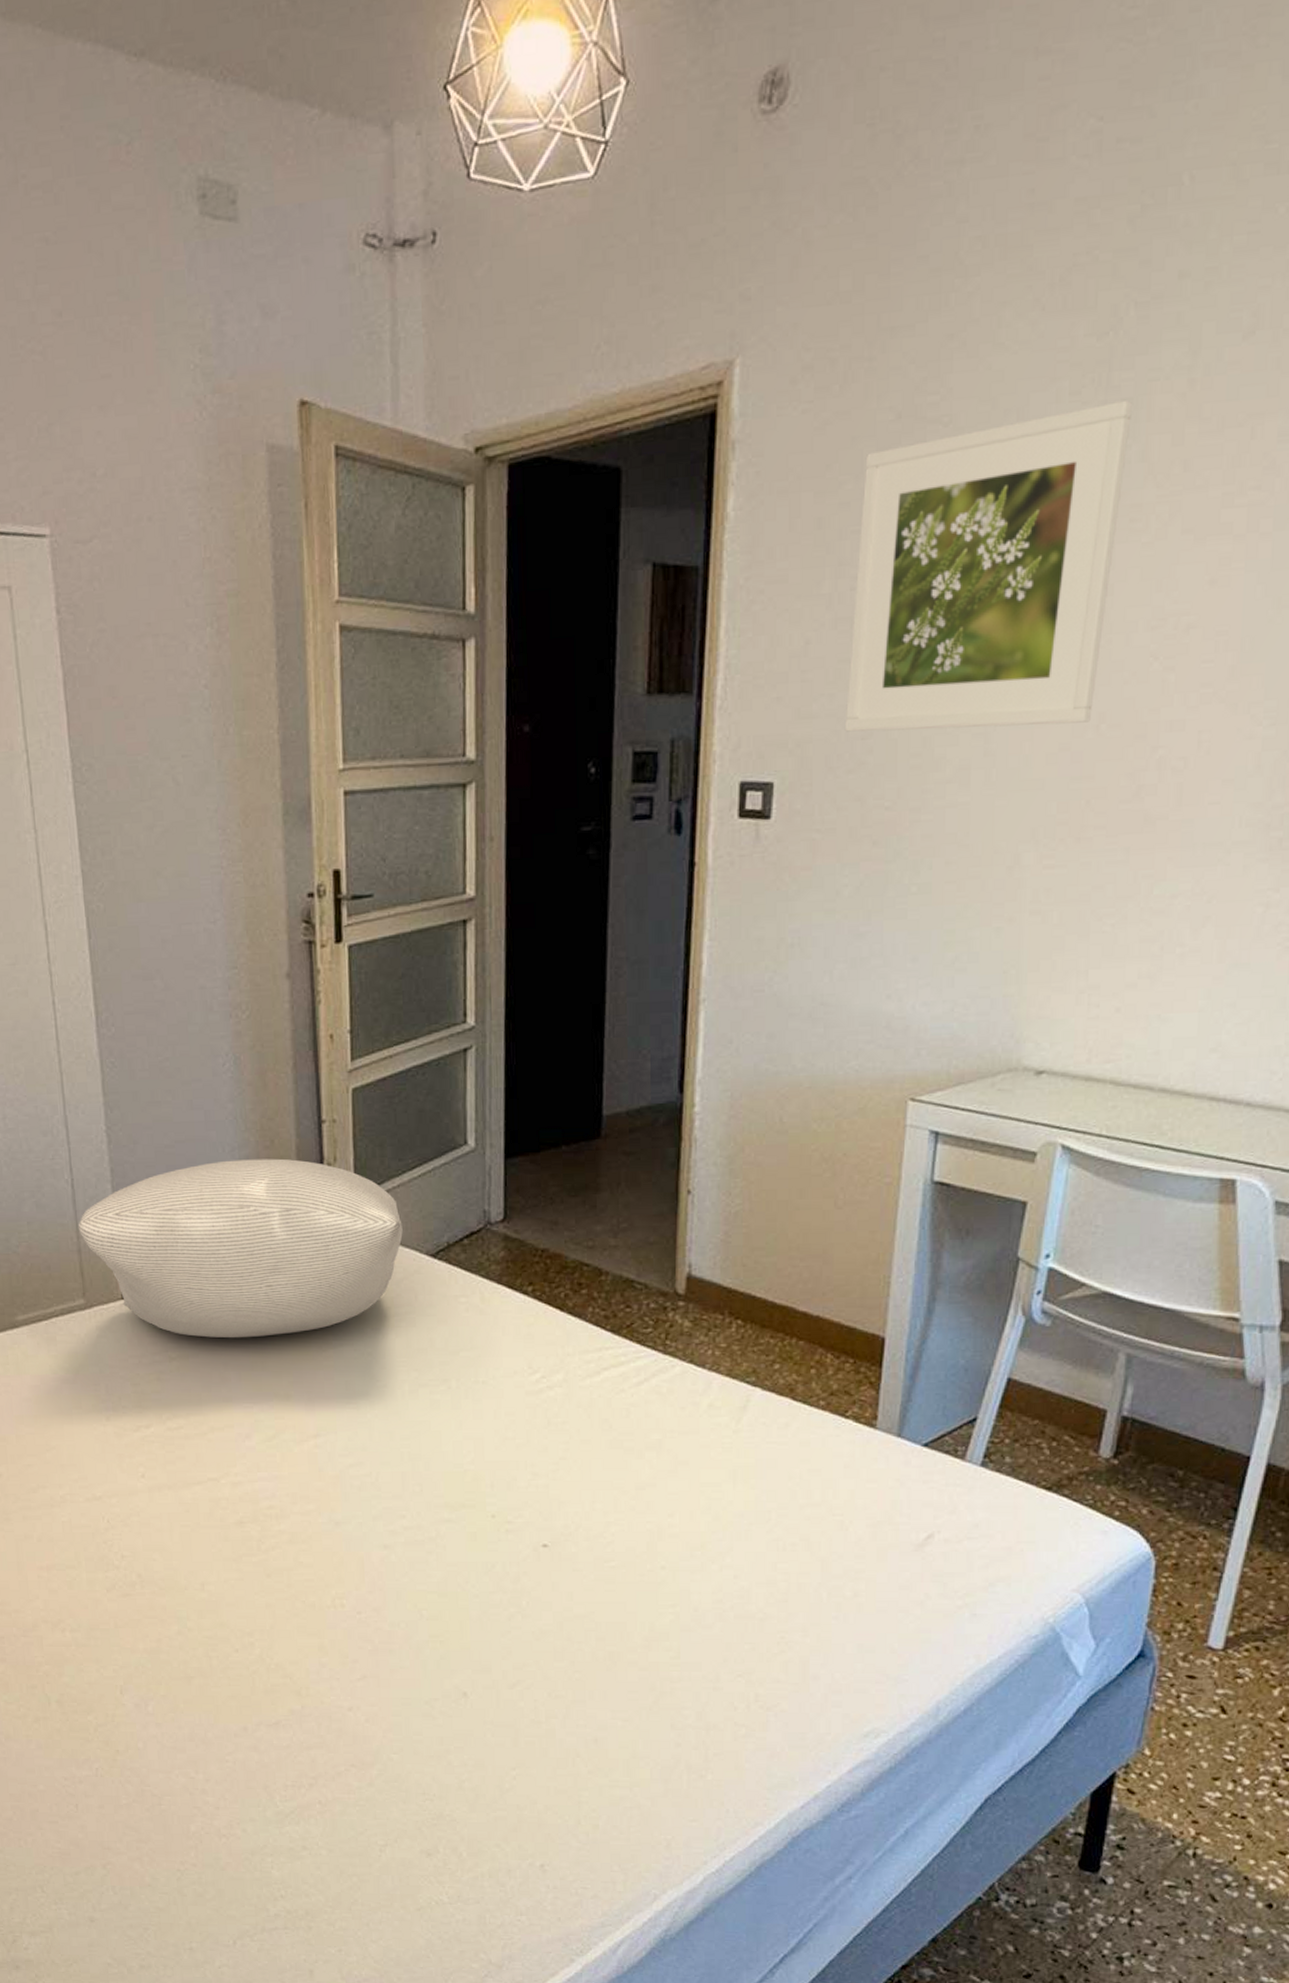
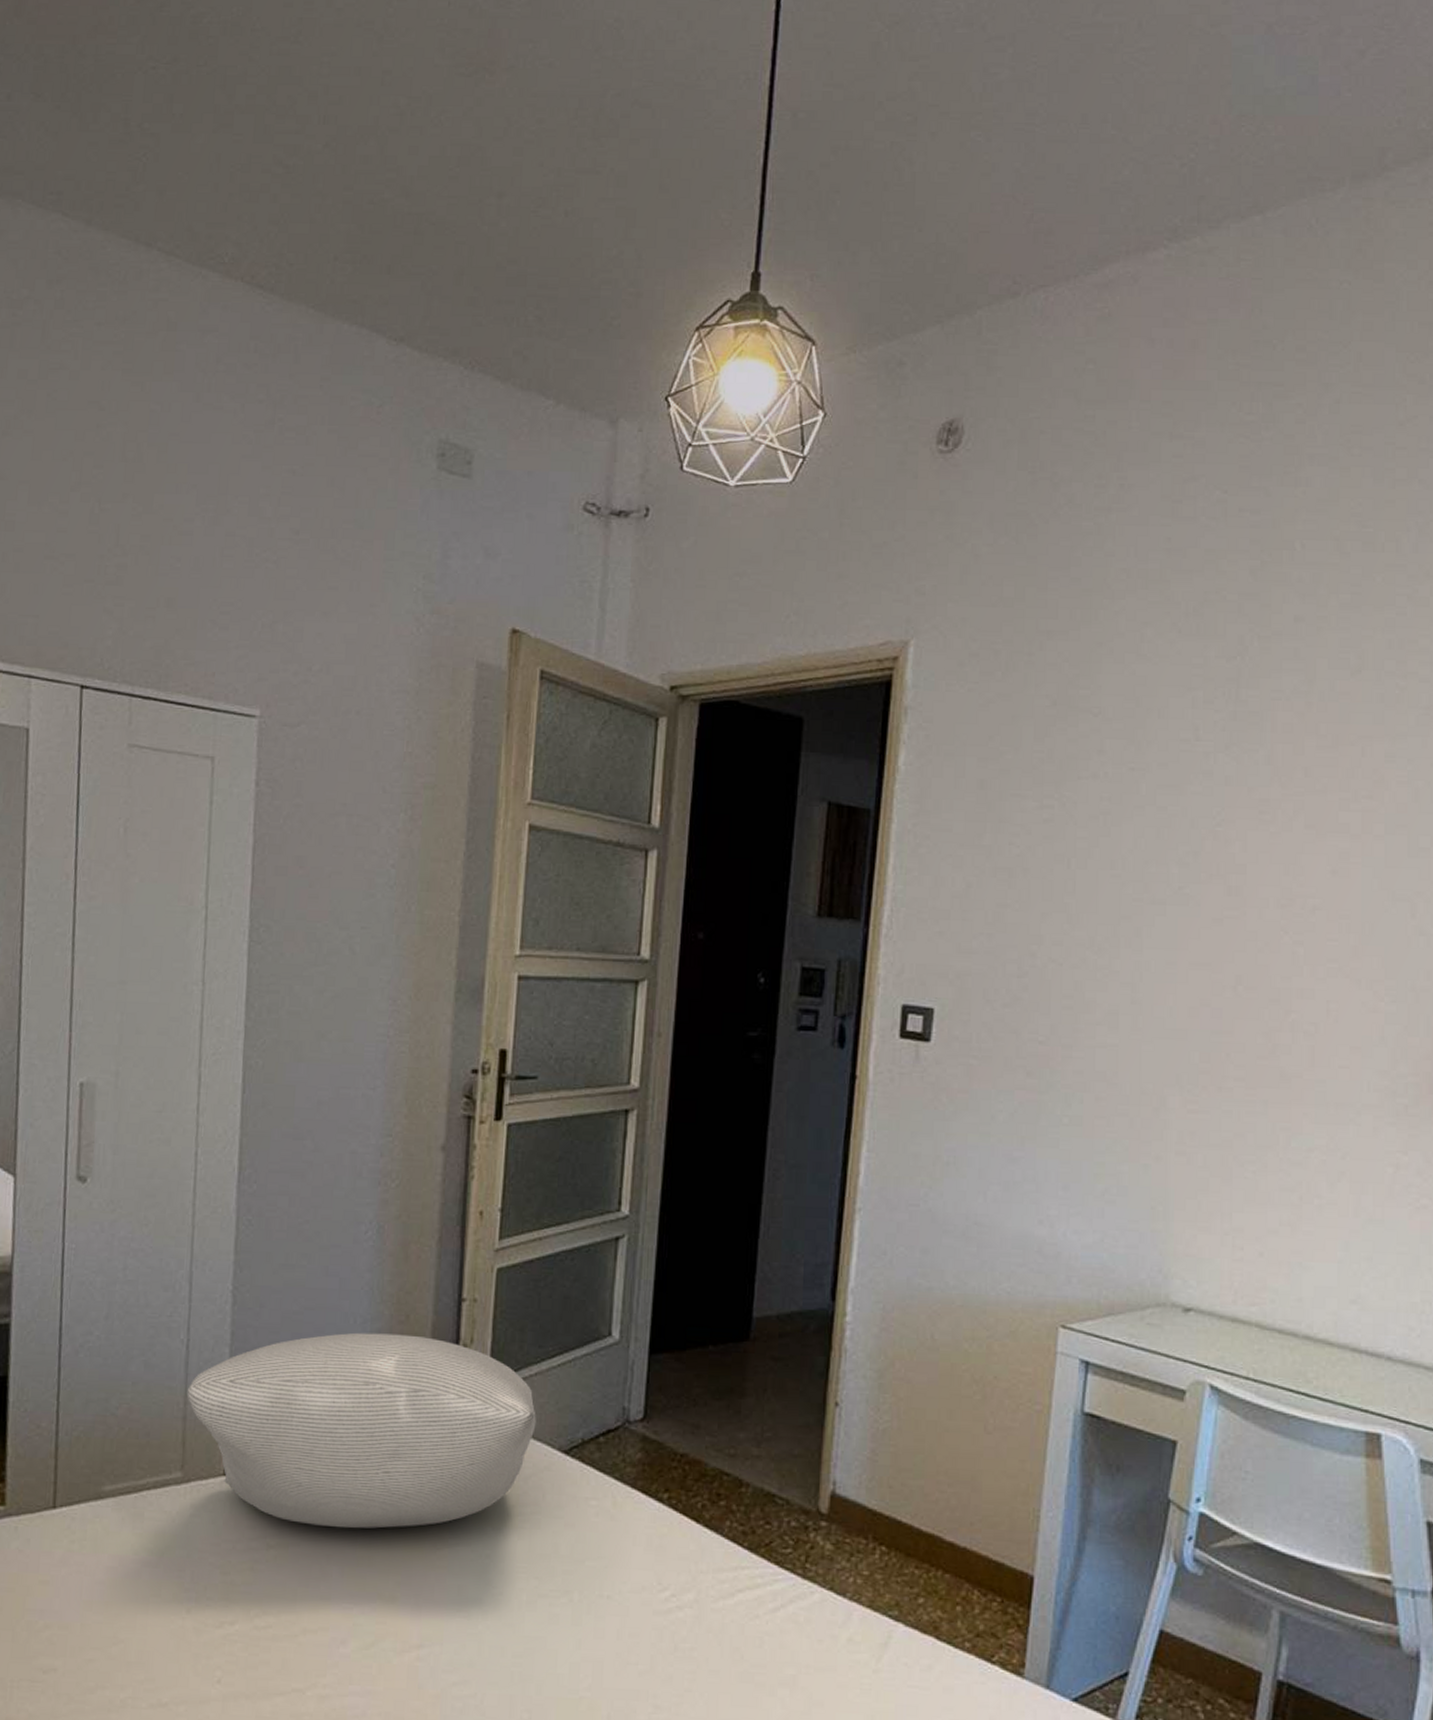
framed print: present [844,399,1133,732] -> none [1002,712,1259,983]

